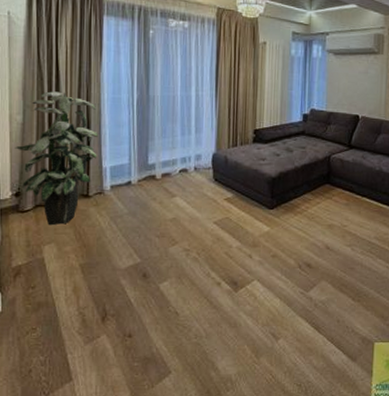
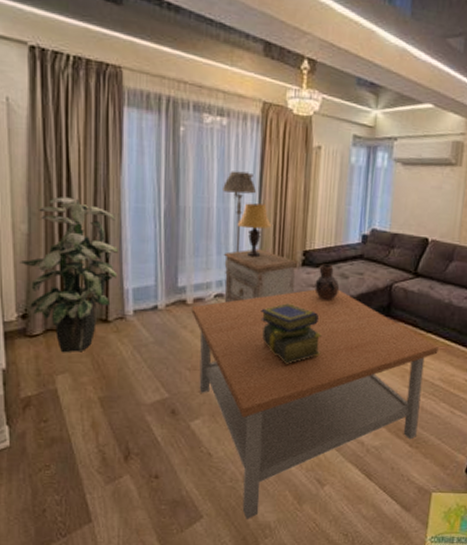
coffee table: none [160,162,373,373] -> present [191,289,439,519]
floor lamp: none [185,65,213,133] -> present [223,171,256,252]
nightstand: none [186,129,250,177] -> present [223,249,299,303]
table lamp: none [197,91,227,137] -> present [237,203,272,258]
stack of books: none [219,175,272,229] -> present [260,303,321,364]
vase: none [264,140,286,171] -> present [314,264,340,300]

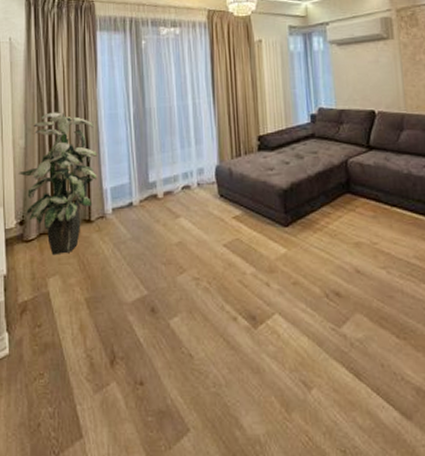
coffee table: present [191,289,439,519] -> none [162,170,407,433]
floor lamp: present [223,171,256,252] -> none [181,71,209,144]
nightstand: present [223,249,299,303] -> none [186,139,255,194]
table lamp: present [237,203,272,258] -> none [196,97,227,148]
stack of books: present [260,303,321,364] -> none [225,189,288,251]
vase: present [314,264,340,300] -> none [272,146,297,182]

